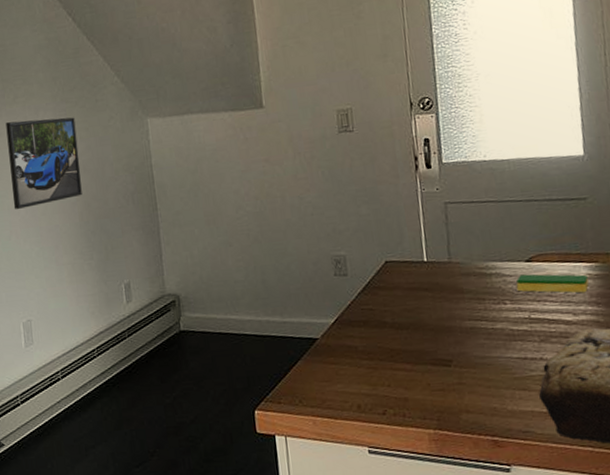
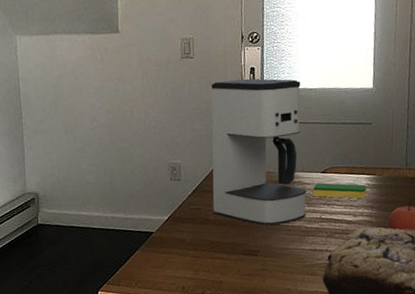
coffee maker: none [377,150,510,328] -> present [211,78,307,225]

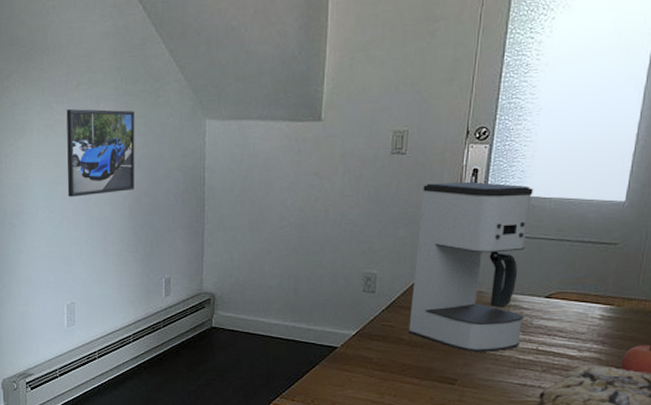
dish sponge: present [312,183,367,199] -> none [531,309,600,332]

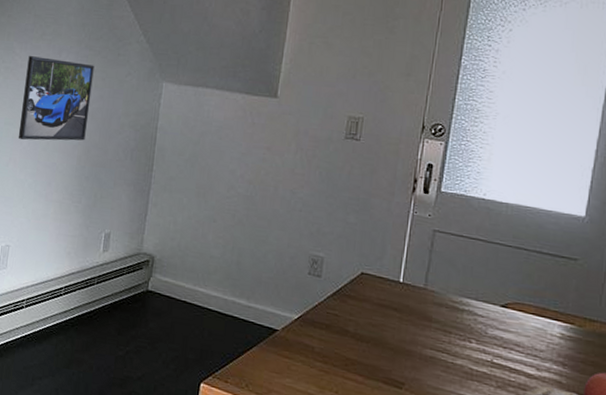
coffee maker: present [409,181,534,352] -> none [354,172,490,359]

